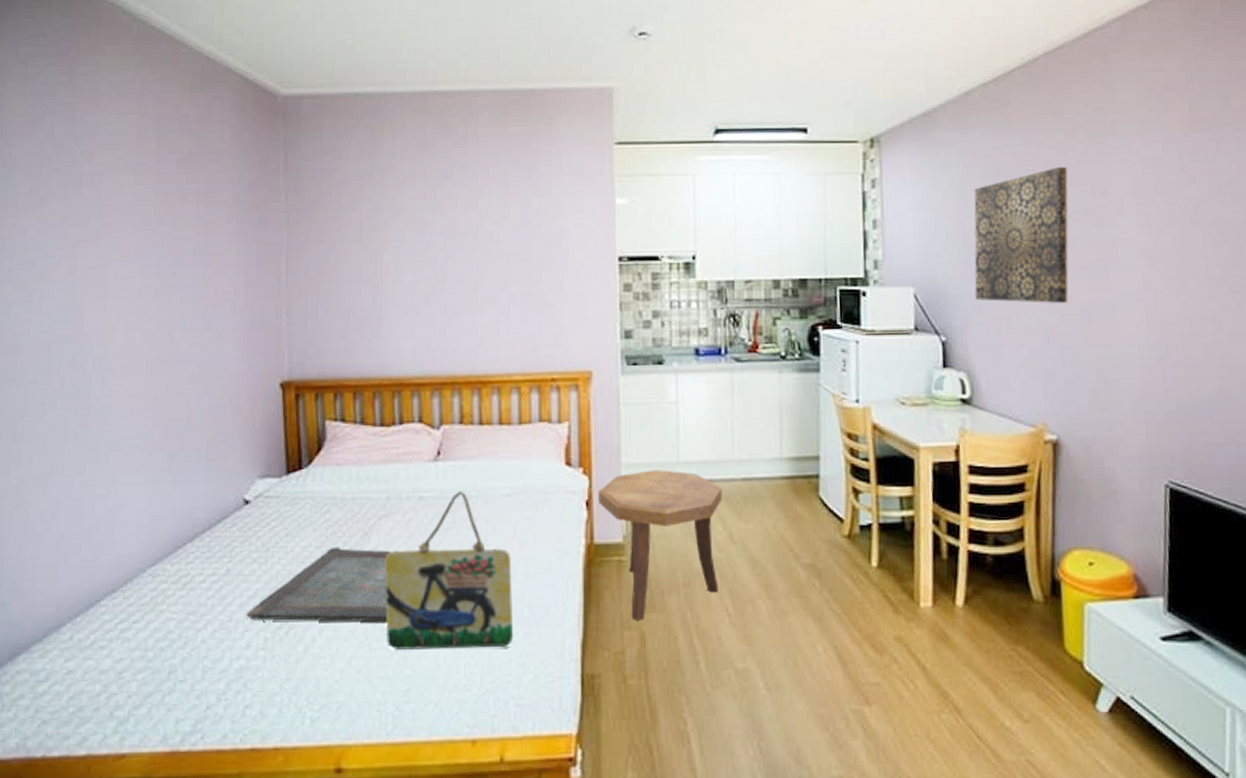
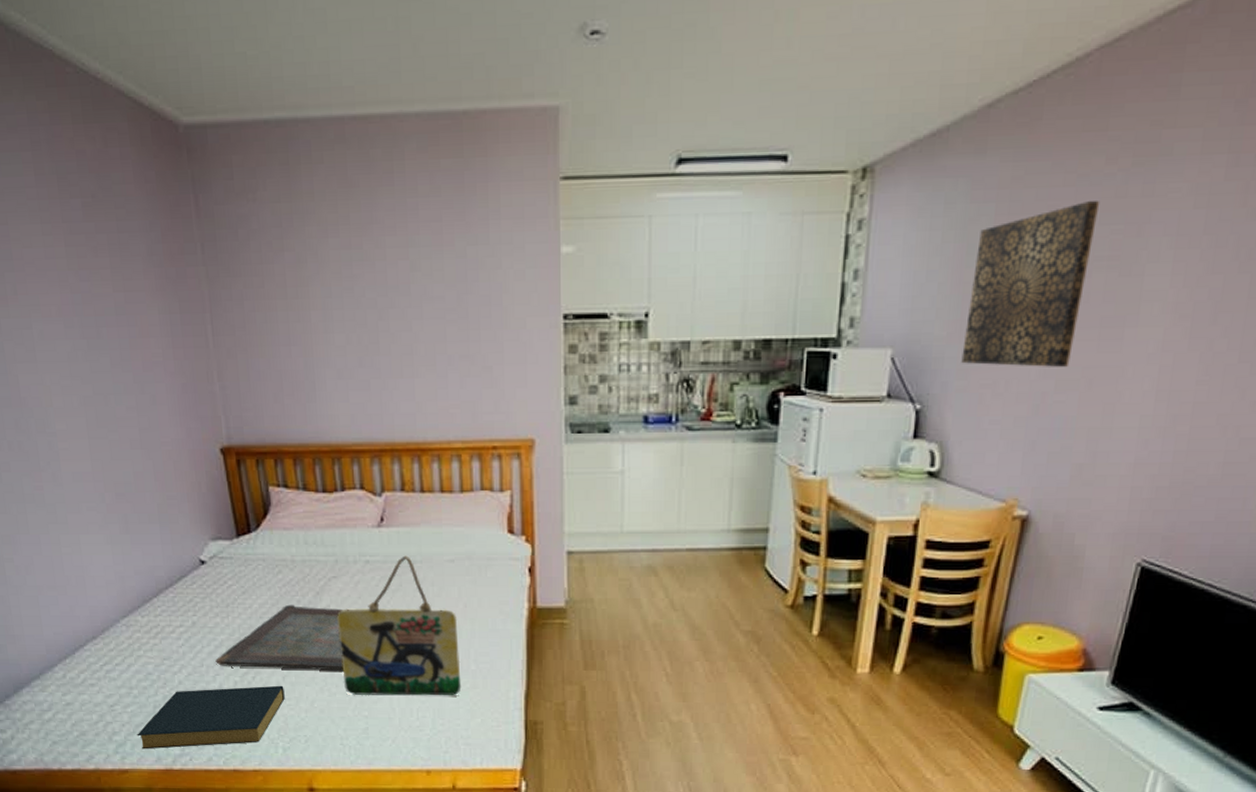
hardback book: none [143,641,319,727] -> present [137,685,285,749]
side table: present [599,470,723,621] -> none [541,539,666,677]

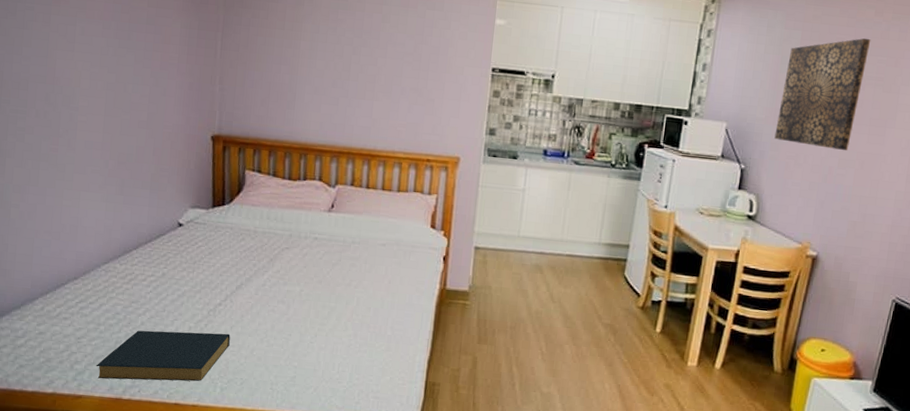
serving tray: present [215,604,343,671] -> none [176,266,289,327]
home sign: present [337,555,462,696] -> none [281,236,382,356]

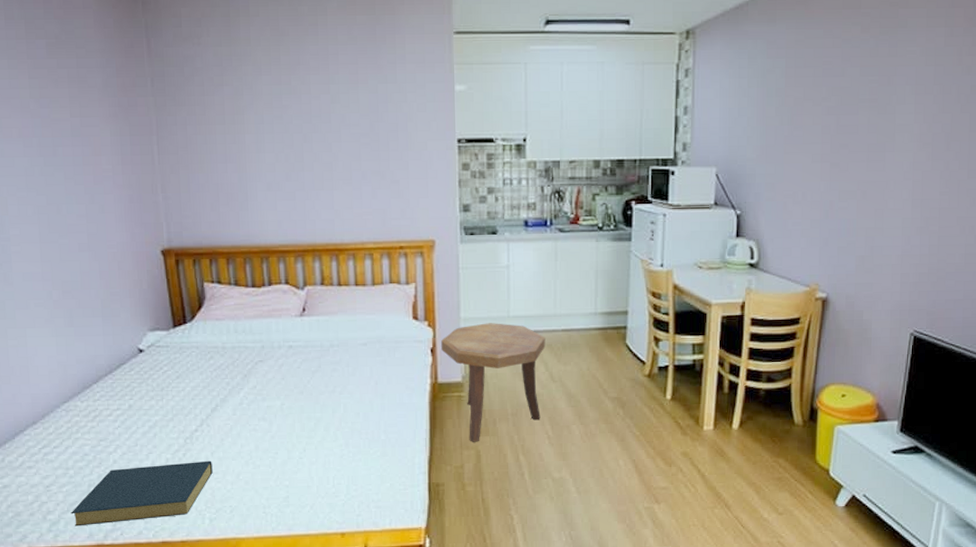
side table: none [453,239,550,349] -> present [441,323,546,442]
wall art: present [774,38,871,151] -> none [768,59,860,182]

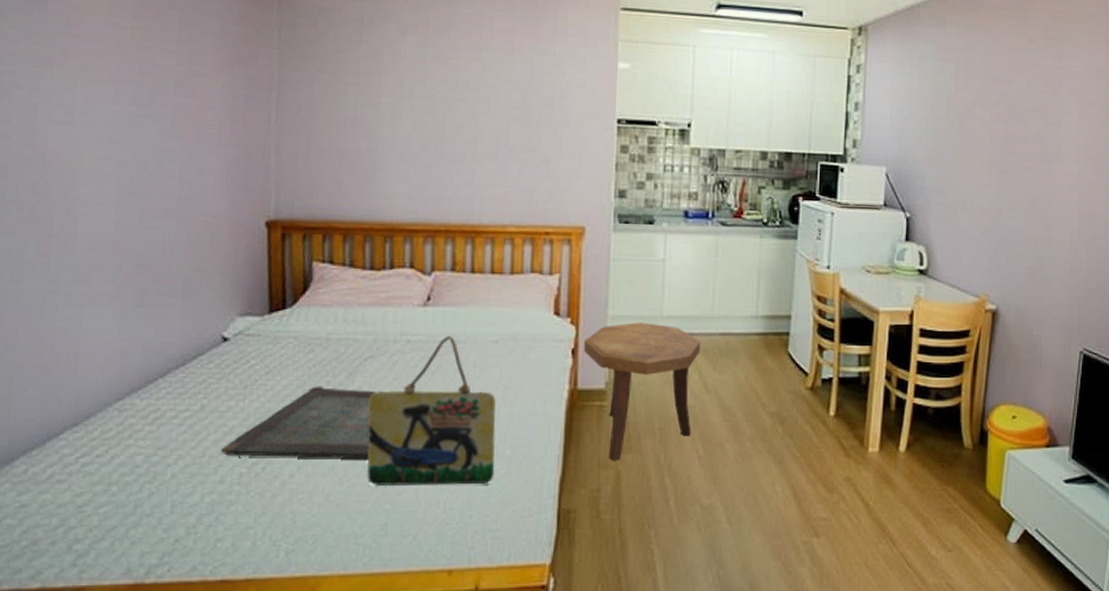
hardback book: present [71,460,213,527] -> none [105,477,298,560]
serving tray: none [149,386,267,446] -> present [221,386,375,459]
home sign: none [263,340,373,467] -> present [366,335,497,487]

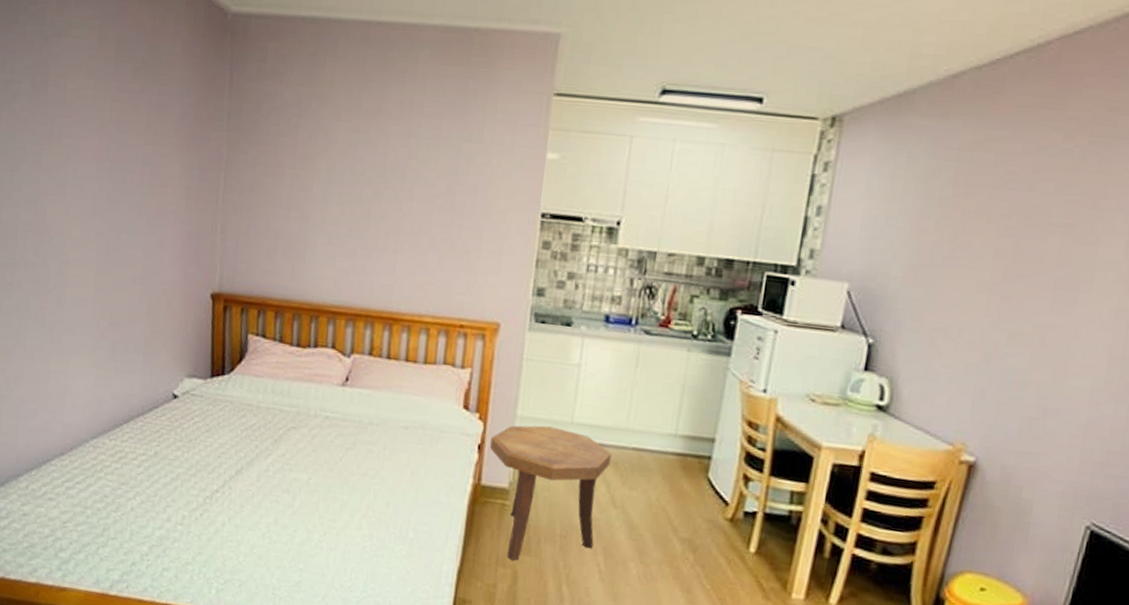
serving tray: present [221,386,375,459] -> none [169,448,296,521]
home sign: present [366,335,497,487] -> none [285,416,404,561]

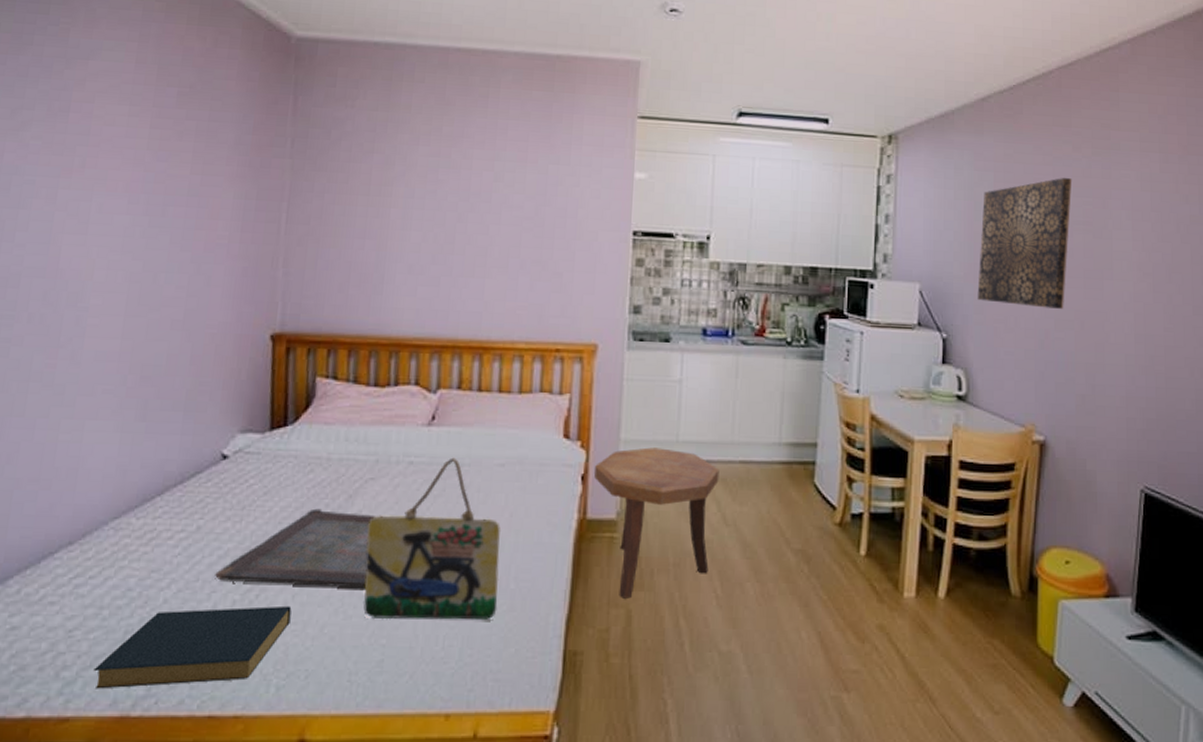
hardback book: none [82,517,228,580] -> present [93,605,292,689]
serving tray: none [169,448,296,521] -> present [215,508,375,589]
home sign: none [285,416,404,561] -> present [363,457,502,621]
wall art: none [915,171,1058,322] -> present [977,178,1072,309]

